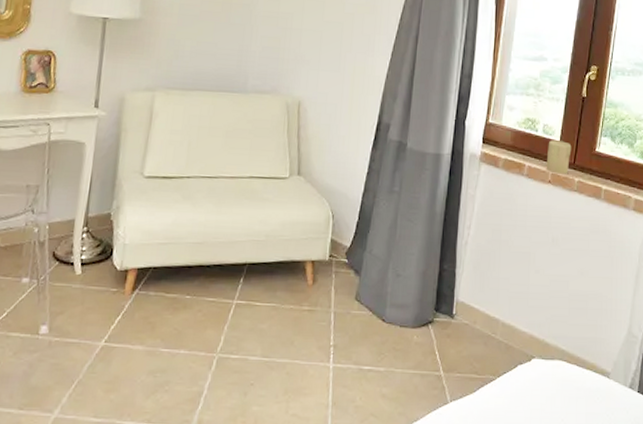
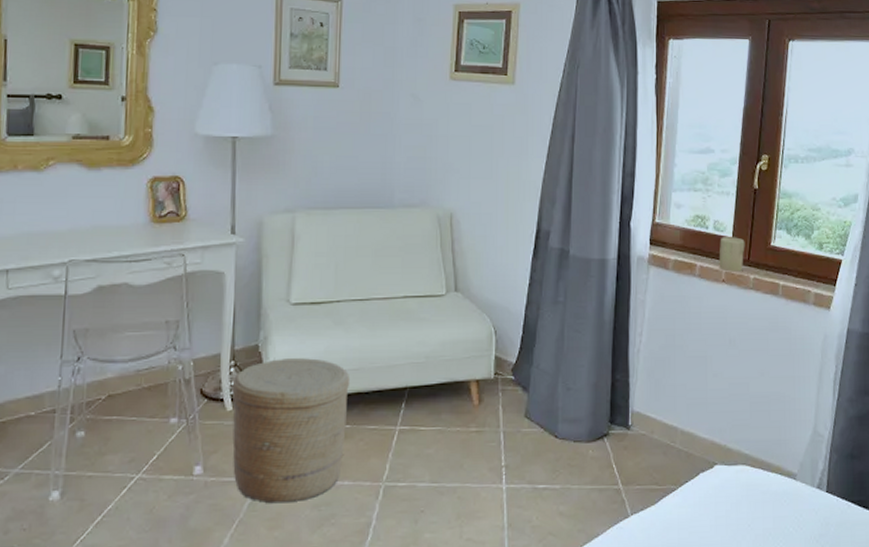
woven basket: none [76,228,194,366] -> present [231,358,351,503]

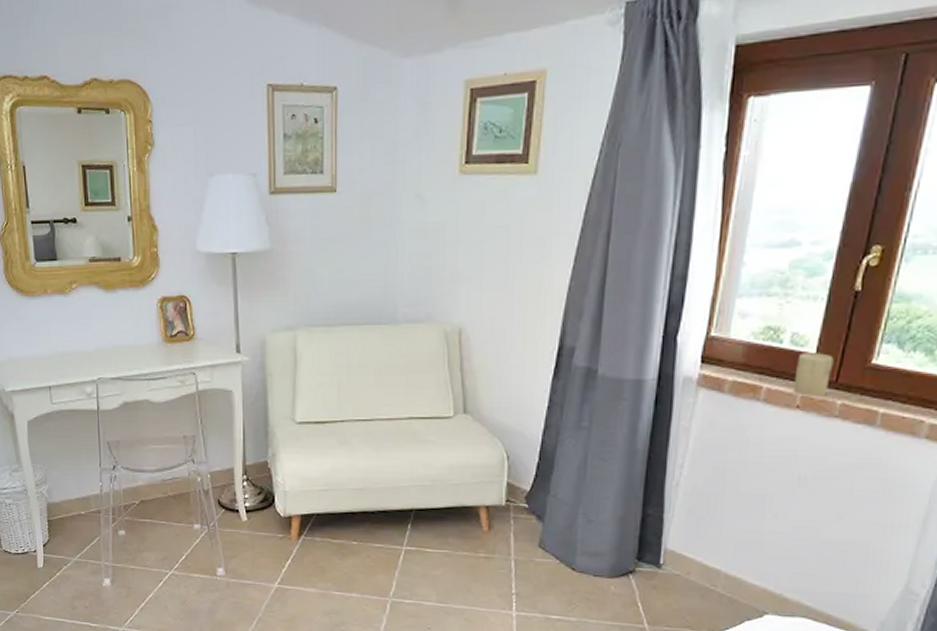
woven basket: present [231,358,351,503] -> none [245,475,356,607]

